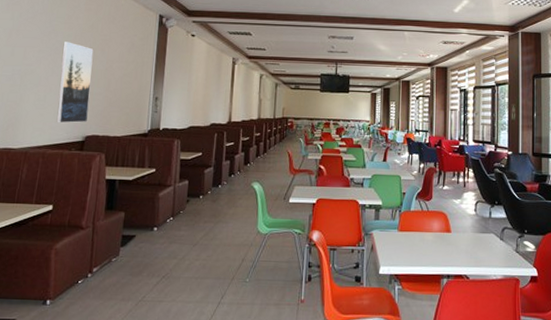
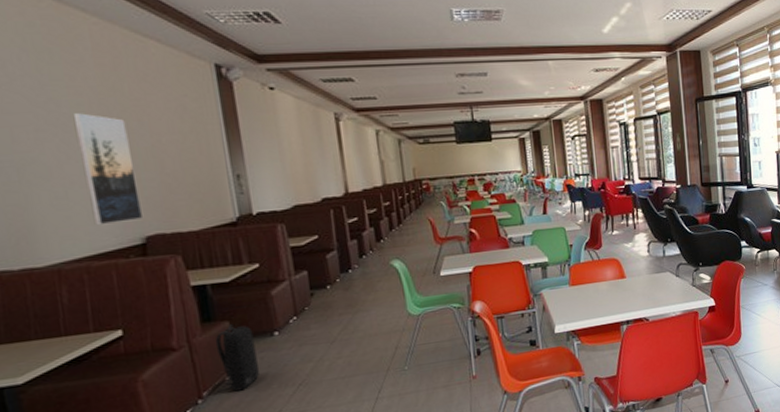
backpack: none [103,215,139,273] -> present [215,324,260,392]

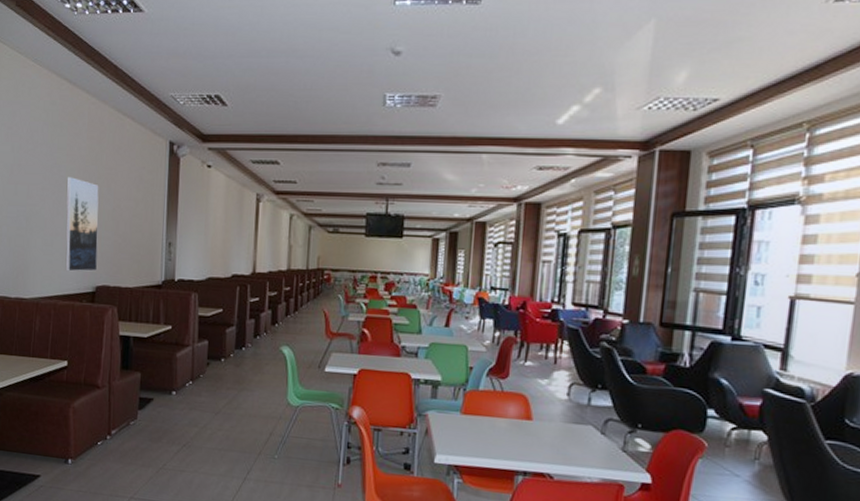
backpack: present [215,324,260,392] -> none [122,376,157,437]

